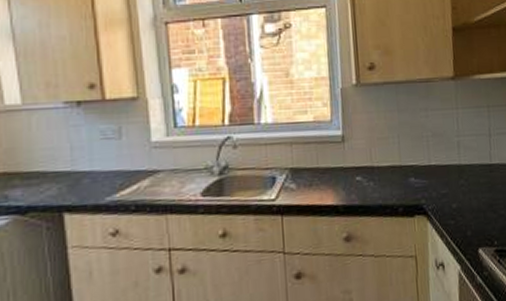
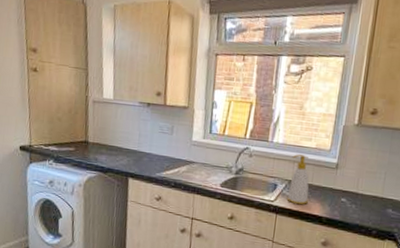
soap bottle: none [287,133,318,198] -> present [287,154,309,205]

